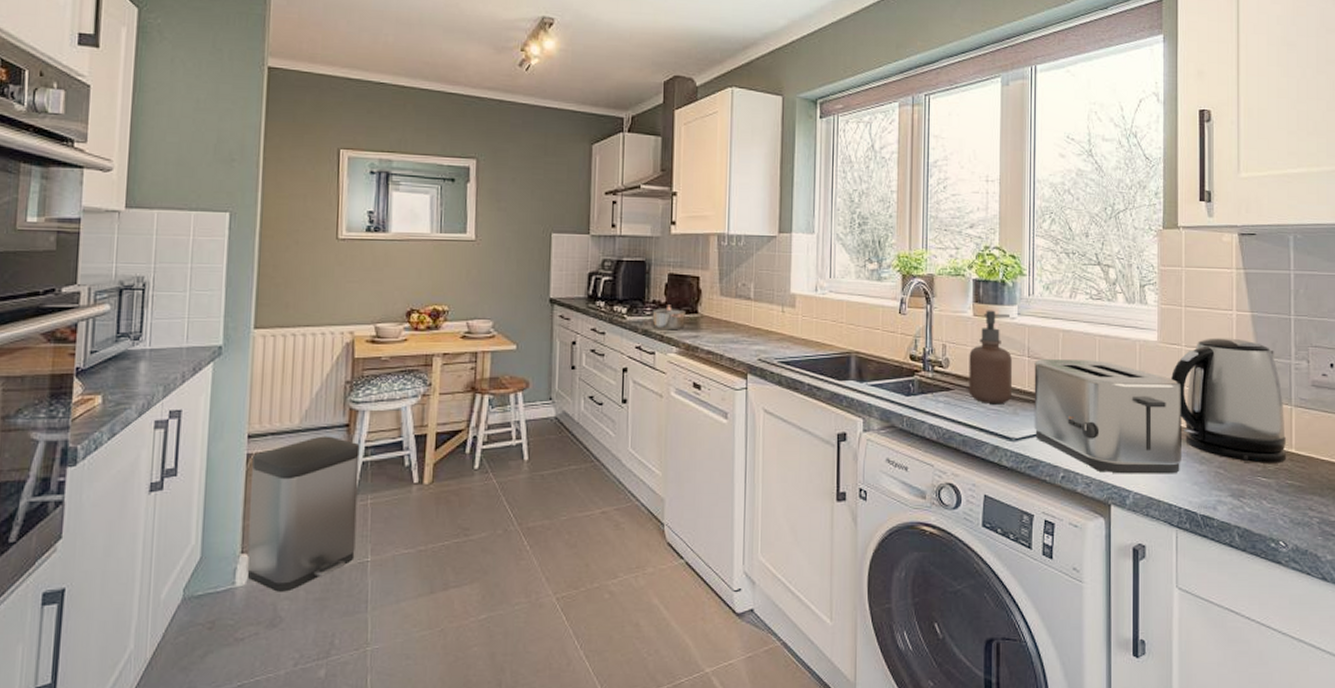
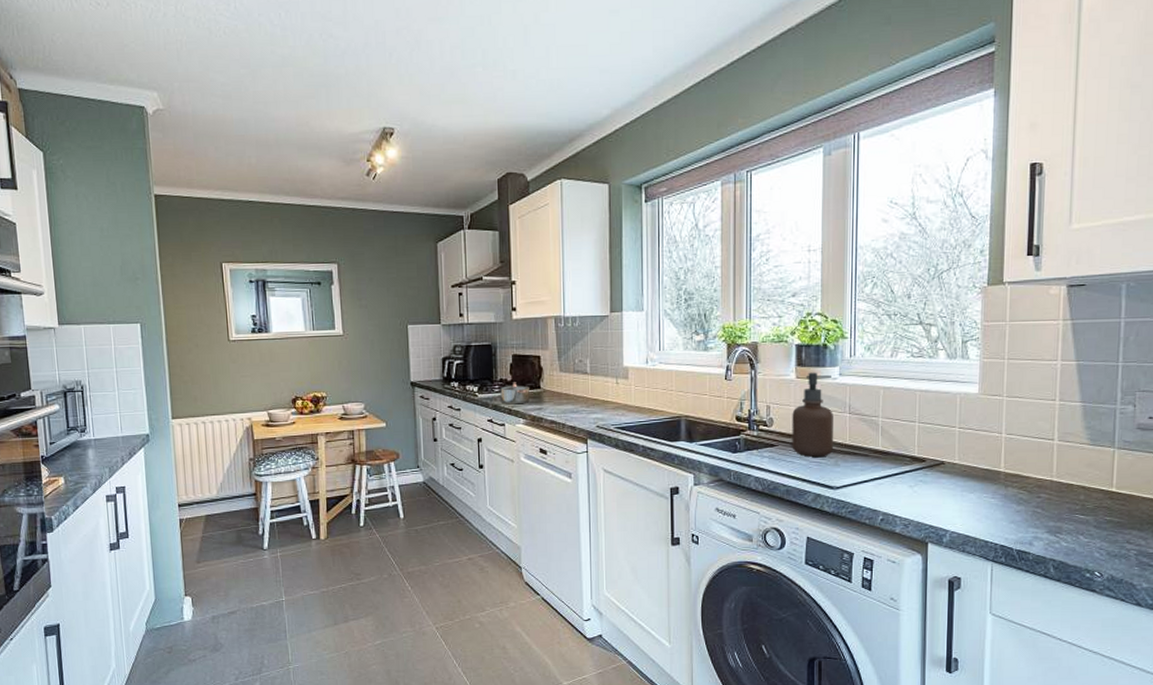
pedal bin: present [247,436,360,592] -> none [184,503,272,625]
toaster: present [1034,359,1182,474] -> none [854,413,1002,516]
kettle: present [1171,338,1287,464] -> none [991,387,1108,502]

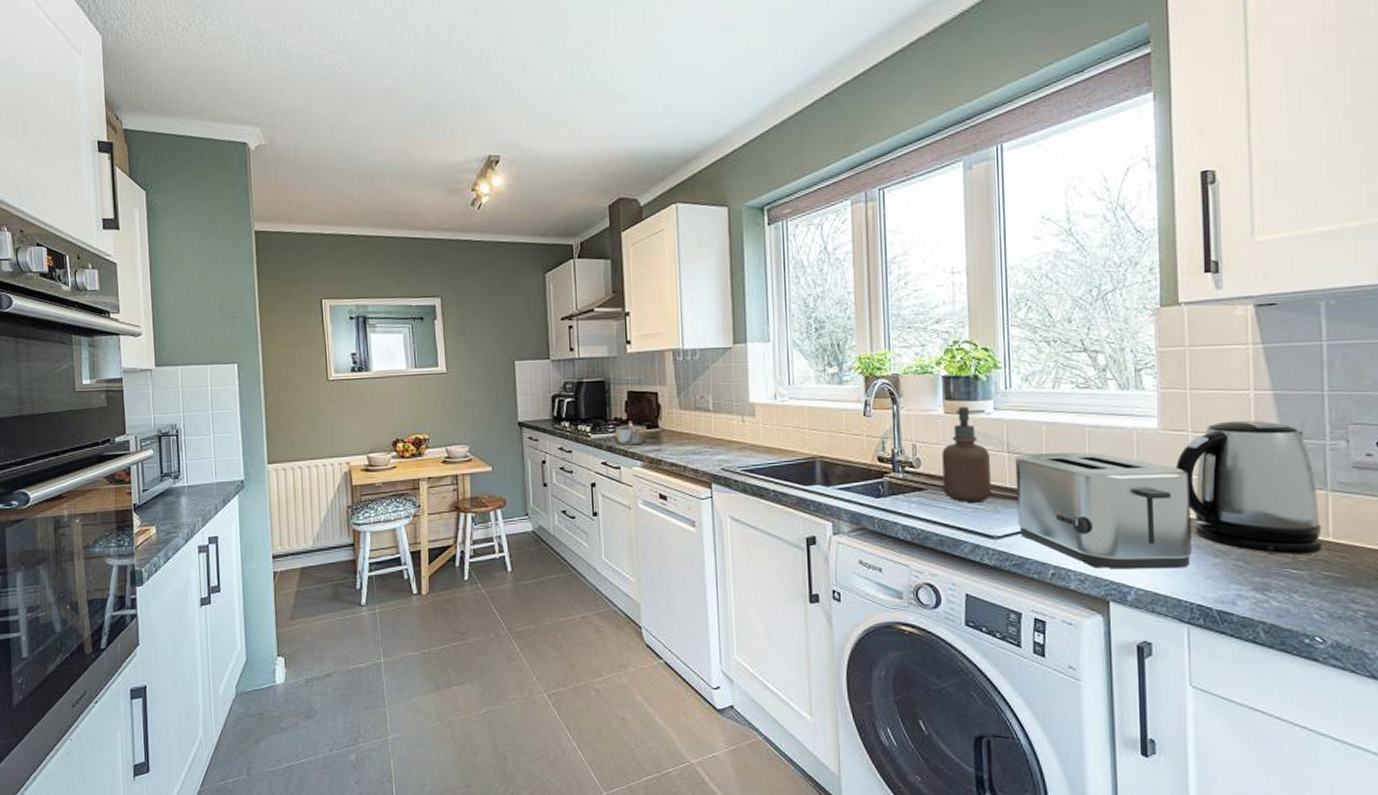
toaster: none [854,413,1002,516] -> present [1015,452,1192,570]
kettle: none [991,387,1108,502] -> present [1176,420,1323,554]

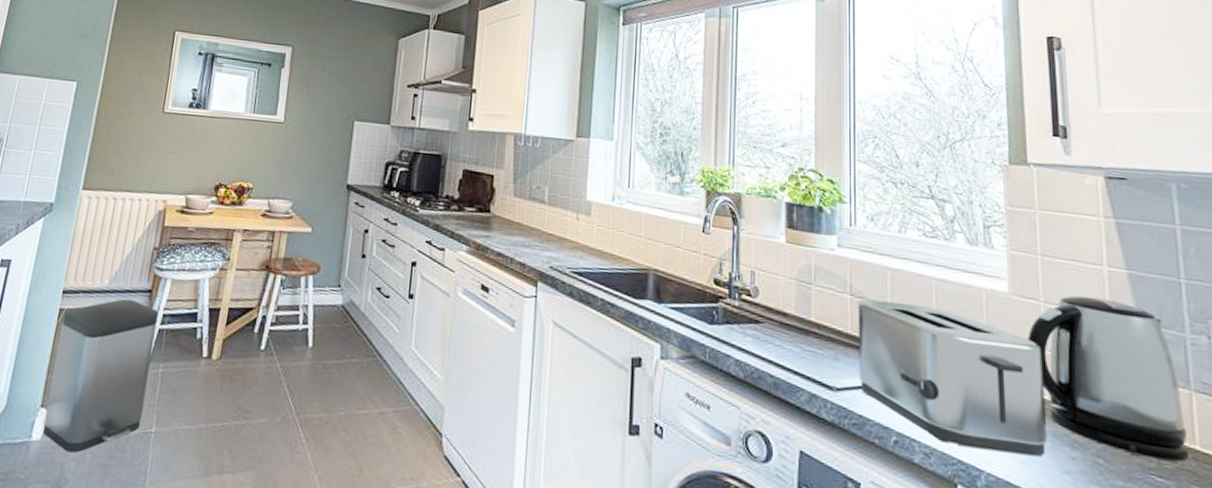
pedal bin: none [278,554,370,689] -> present [43,298,159,453]
cooking pot: present [615,421,647,446] -> none [443,201,478,229]
soap dispenser: present [942,406,992,502] -> none [781,237,833,346]

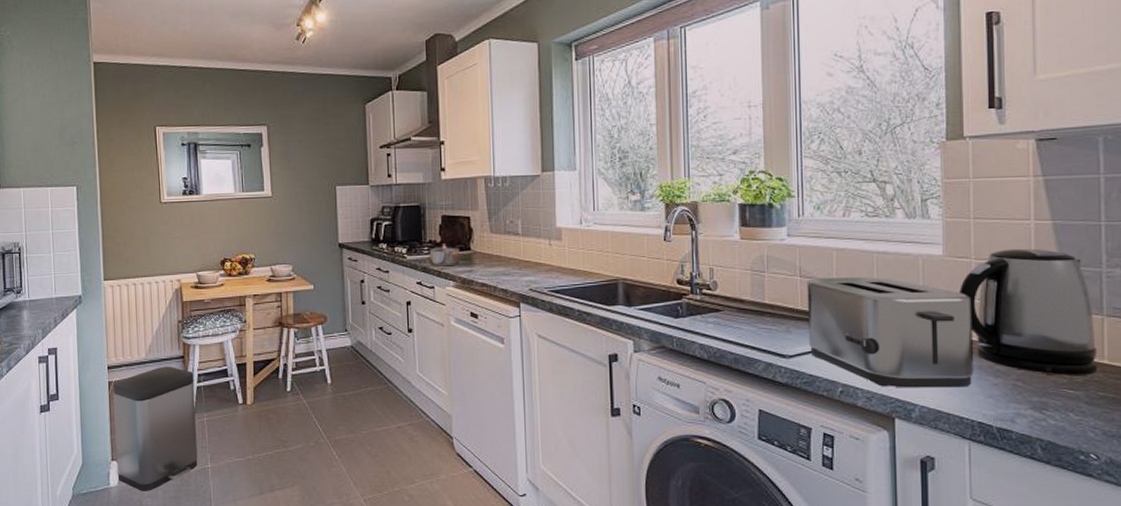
cooking pot: none [443,201,478,229] -> present [429,243,460,267]

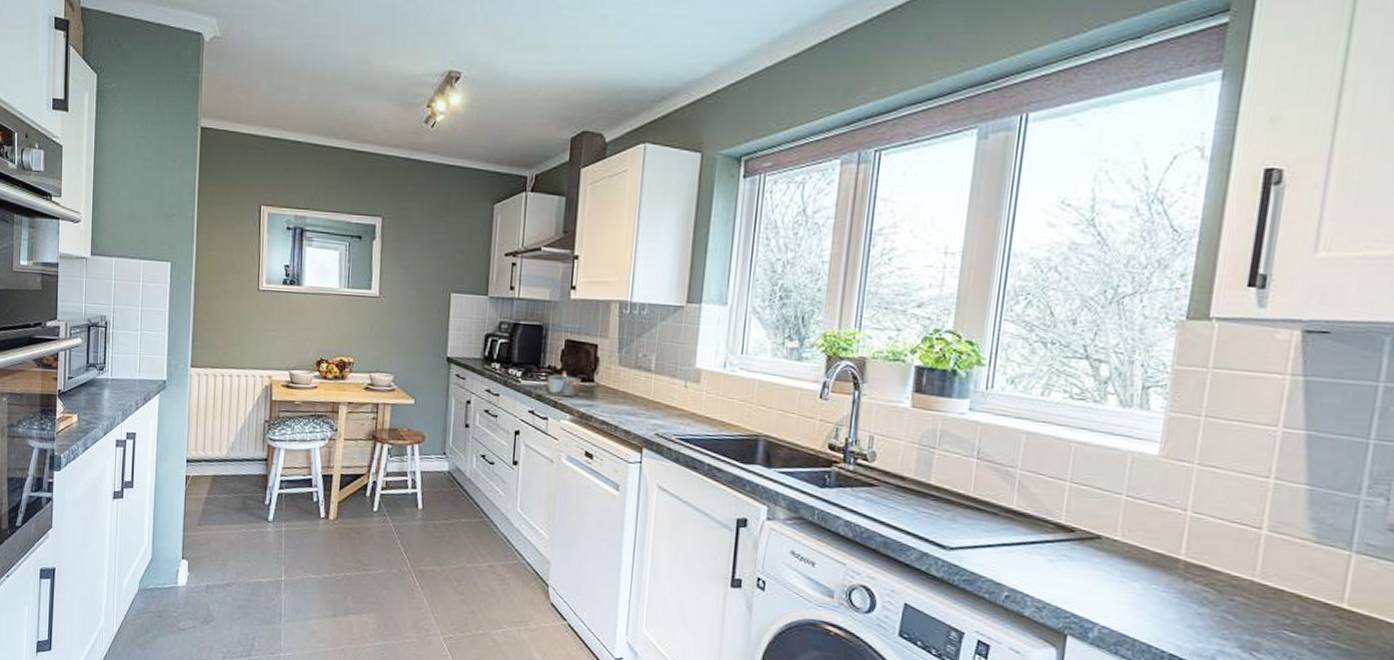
pedal bin: present [113,366,198,491] -> none [186,466,276,596]
toaster: present [807,277,973,388] -> none [975,463,1186,612]
kettle: present [960,248,1098,375] -> none [1172,457,1339,619]

